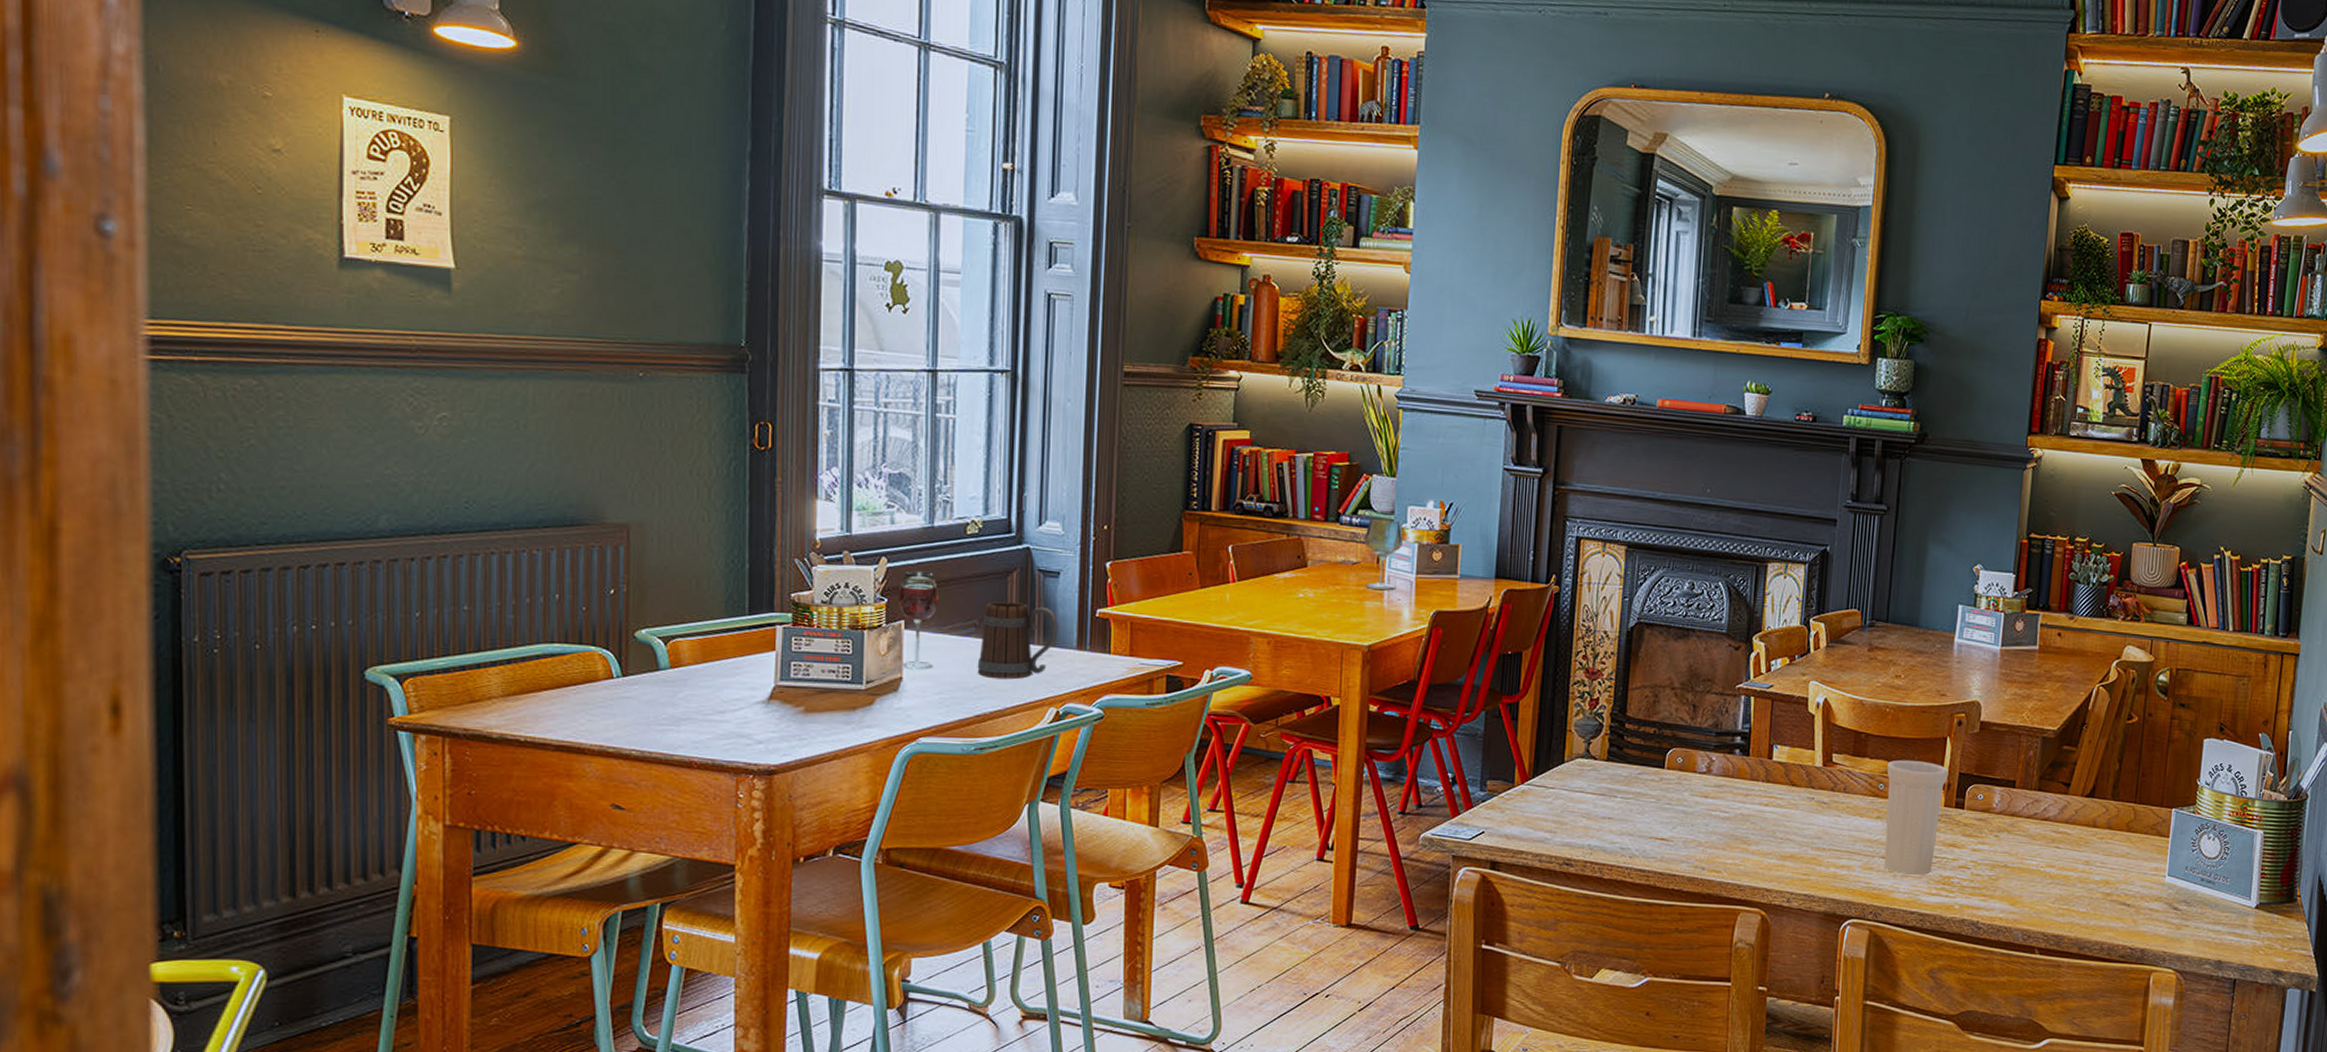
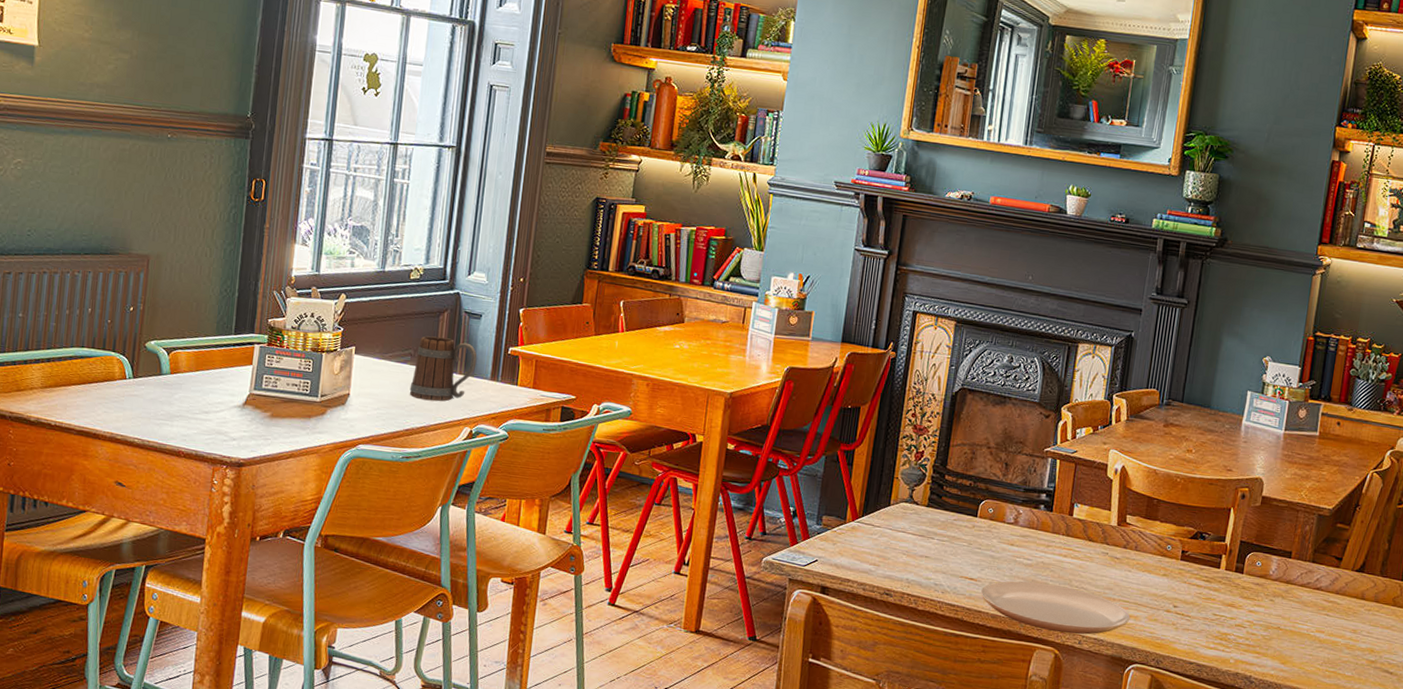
wineglass: present [898,571,939,670] -> none [350,306,385,389]
wine glass: present [1364,518,1403,591] -> none [732,285,766,347]
plate: none [1674,837,1843,892] -> present [981,581,1131,635]
cup: present [1884,760,1949,876] -> none [1168,525,1231,631]

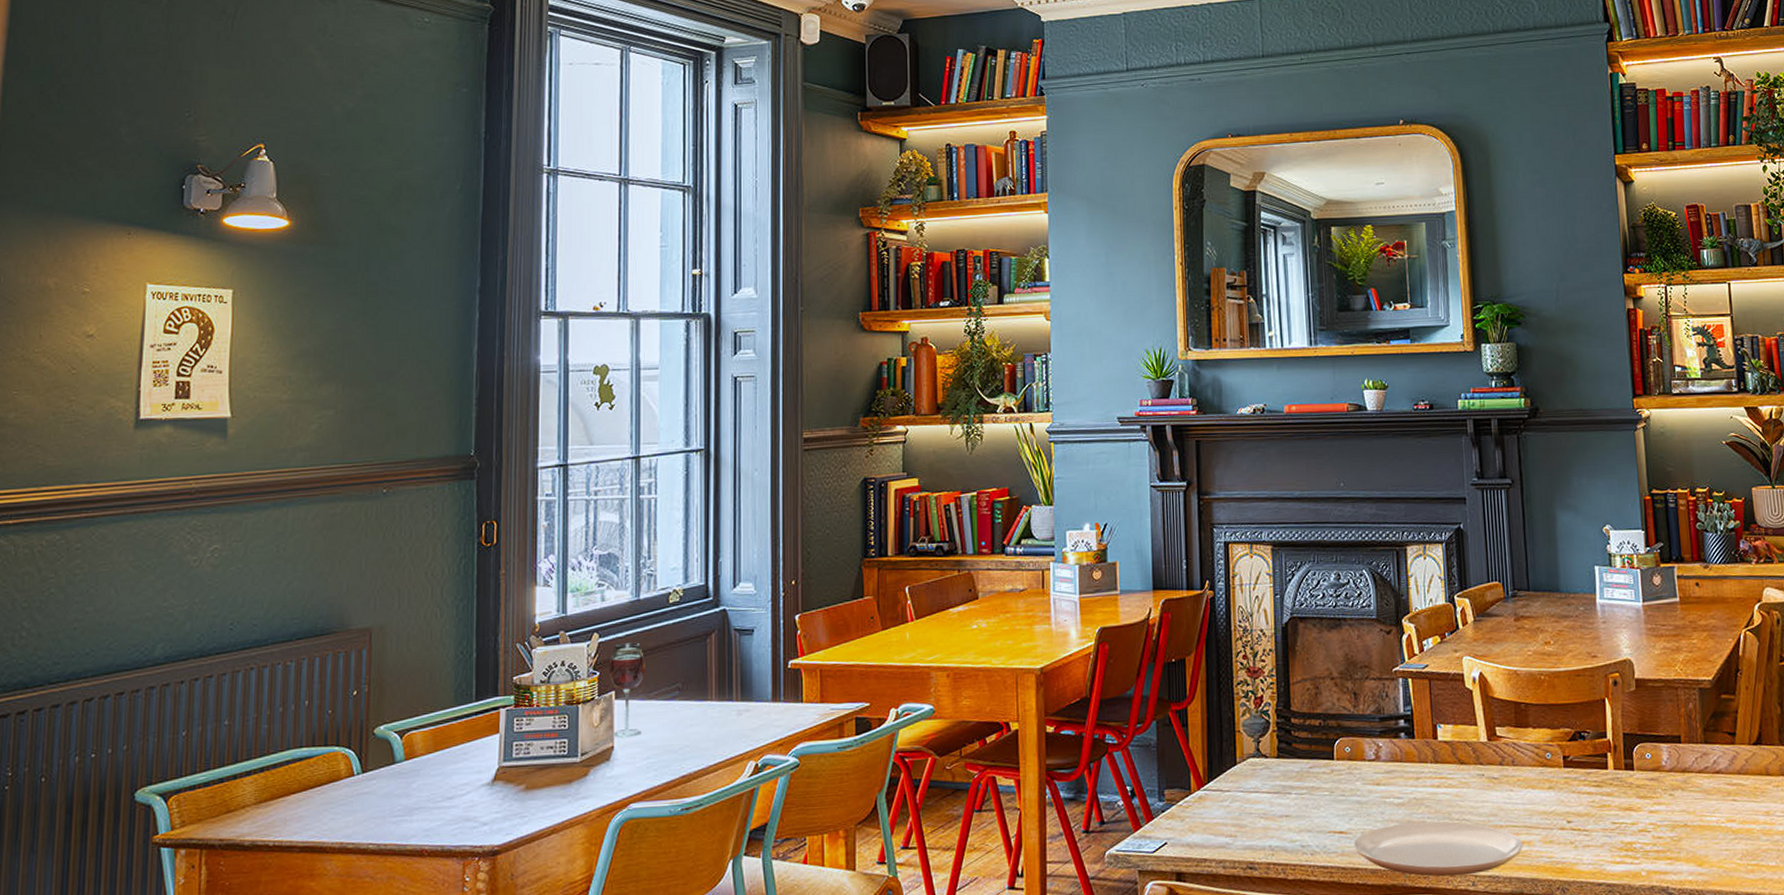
wineglass: none [350,306,385,389] -> present [608,642,646,738]
beer mug: present [409,336,477,402] -> none [681,662,754,739]

